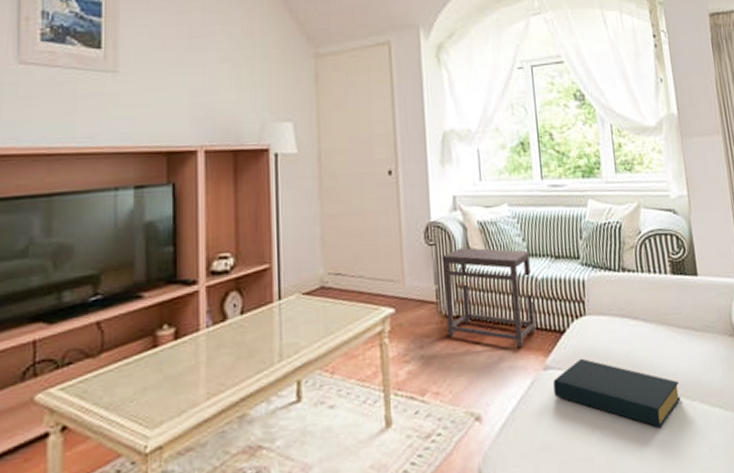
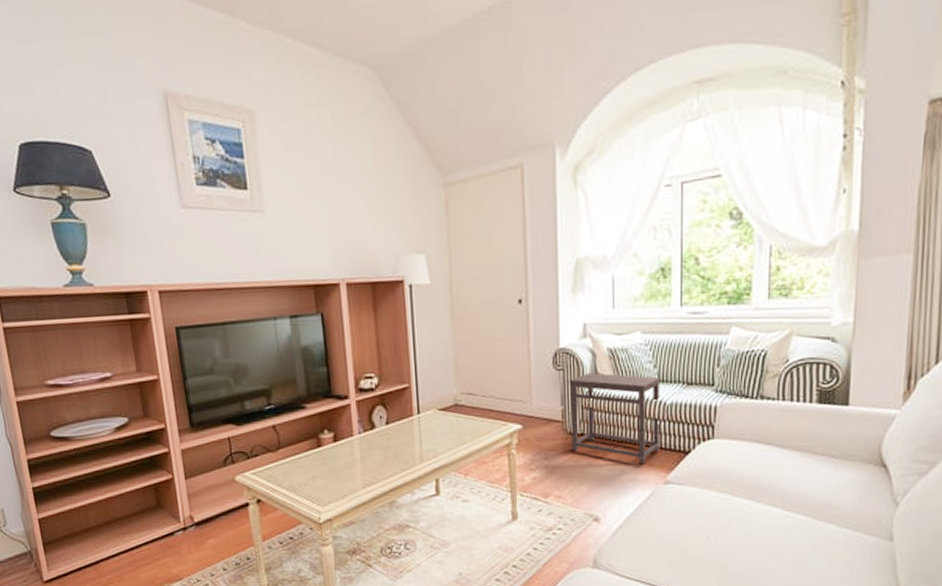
hardback book: present [553,358,681,428] -> none [673,476,807,541]

